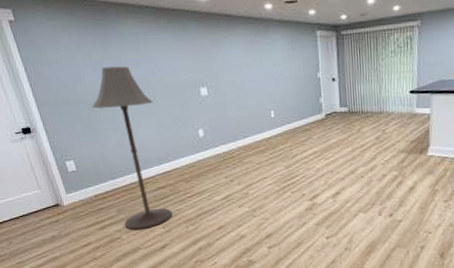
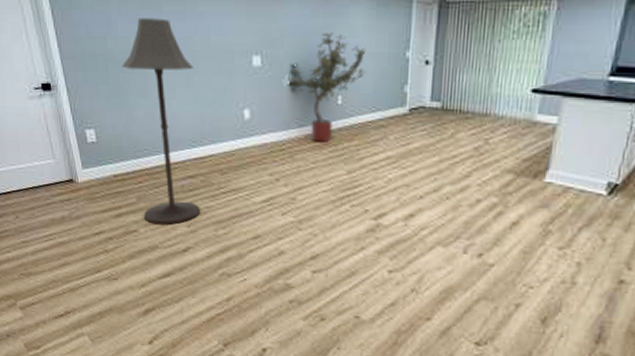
potted tree: none [230,64,289,148] -> present [288,33,366,142]

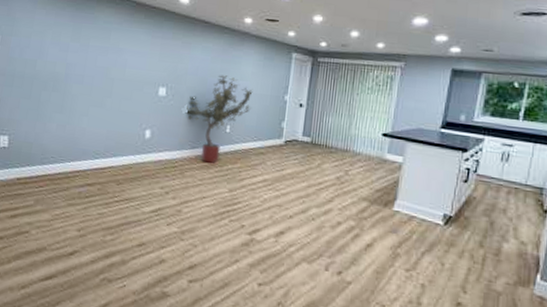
floor lamp: present [122,18,200,225] -> none [38,49,109,228]

